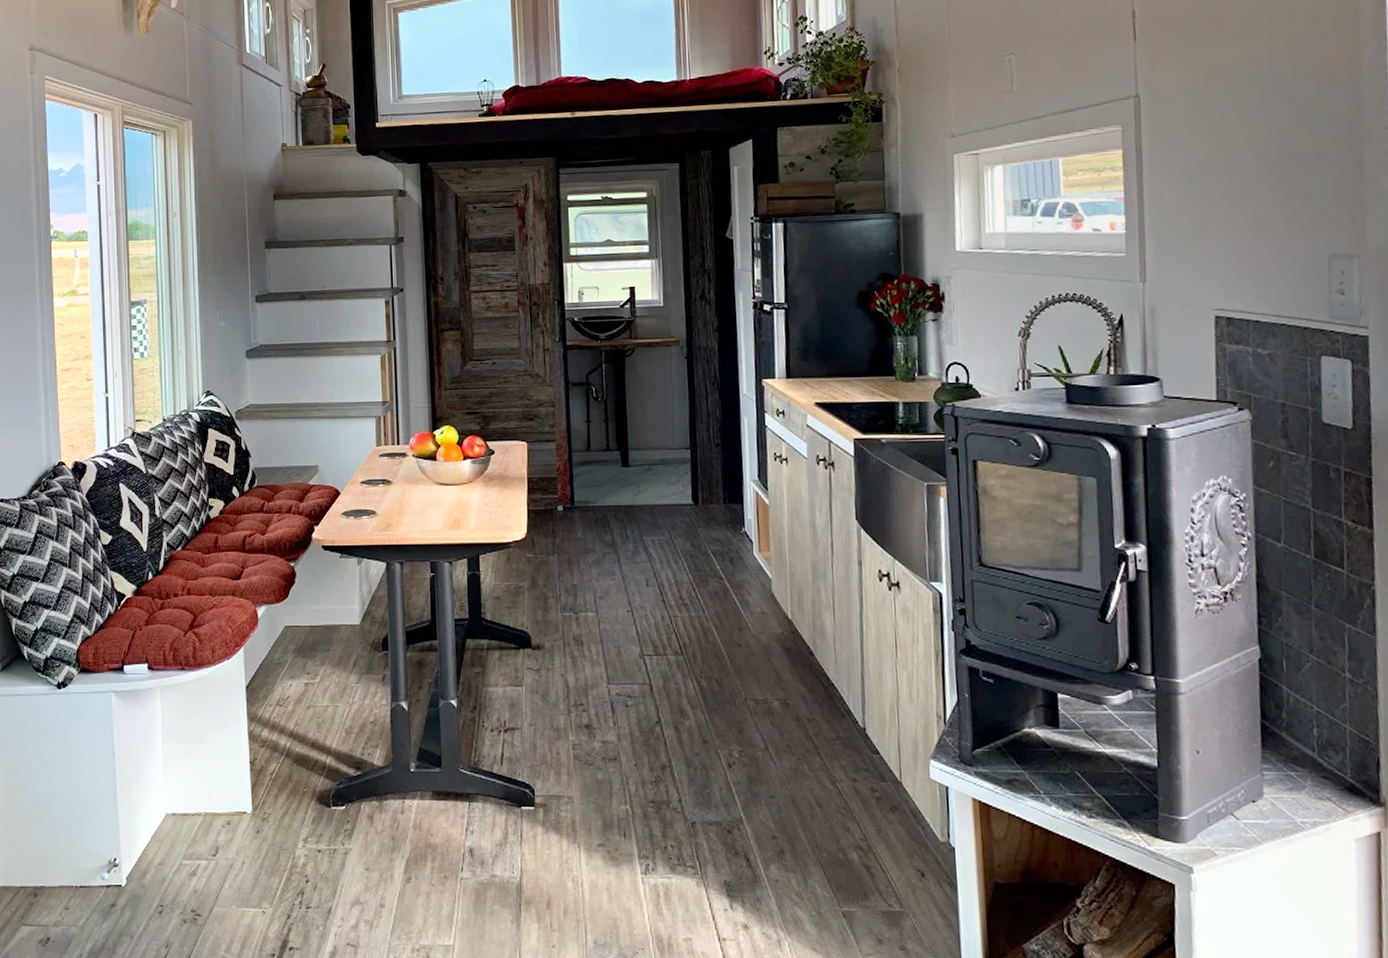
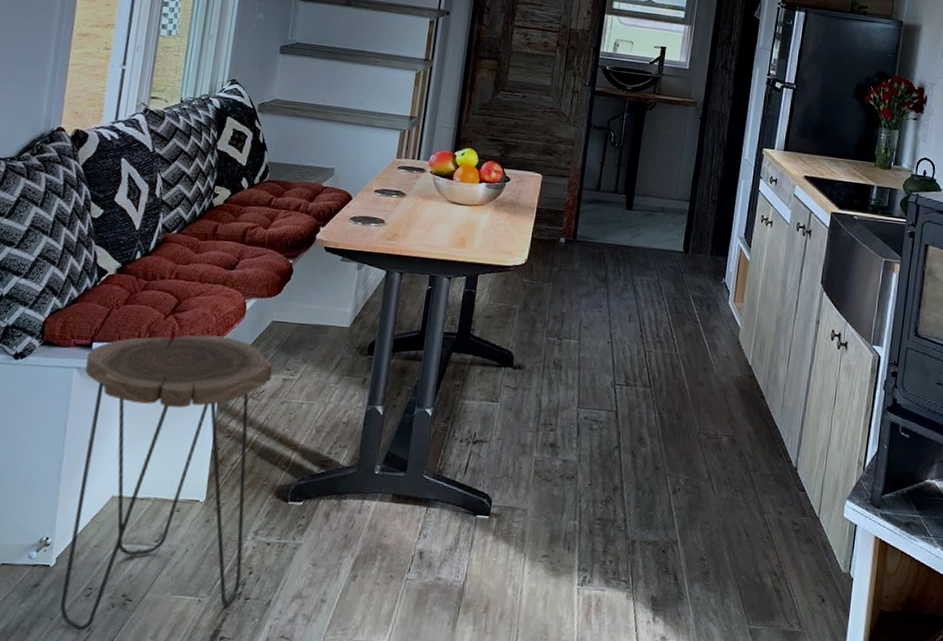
side table: none [121,647,299,948] -> present [60,334,273,631]

